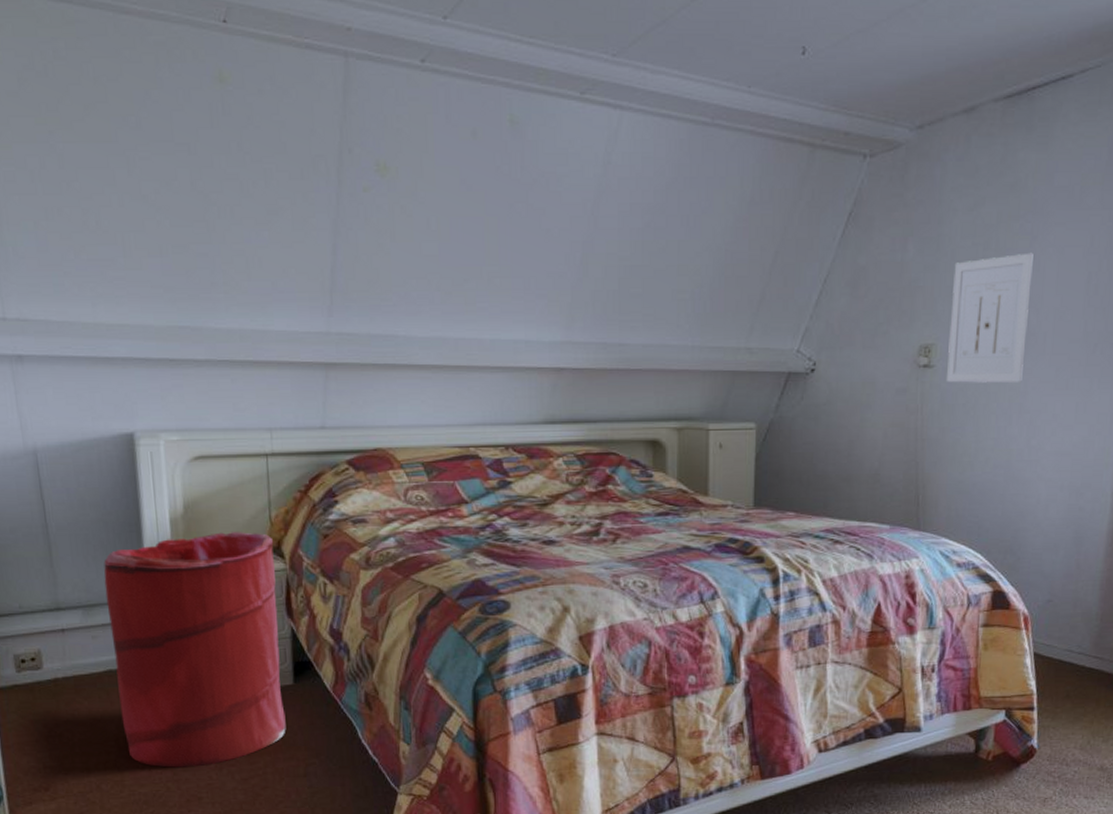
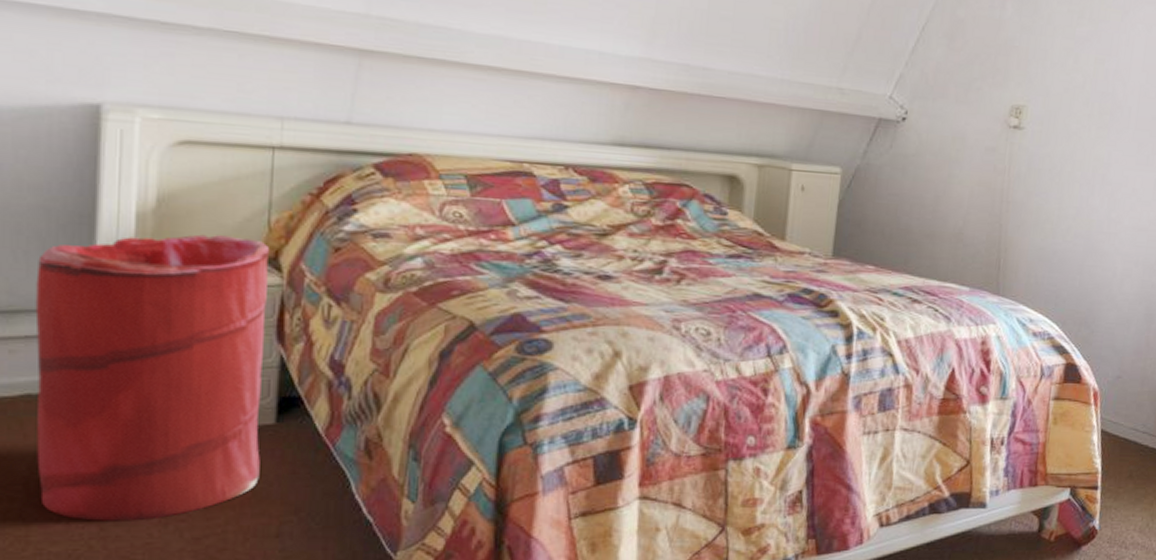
wall art: present [947,252,1034,383] -> none [1035,26,1124,154]

